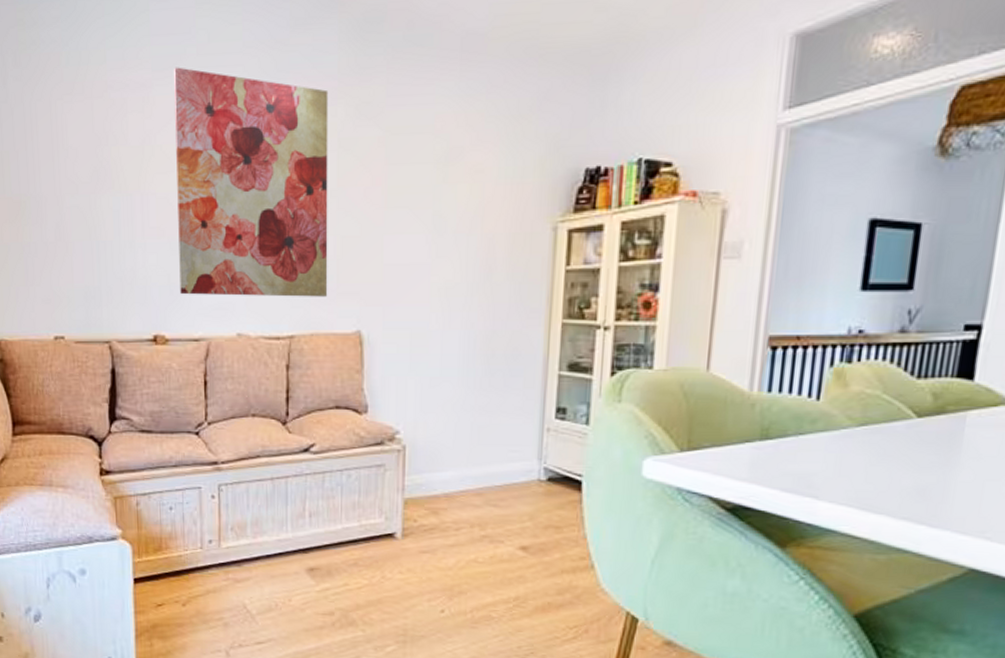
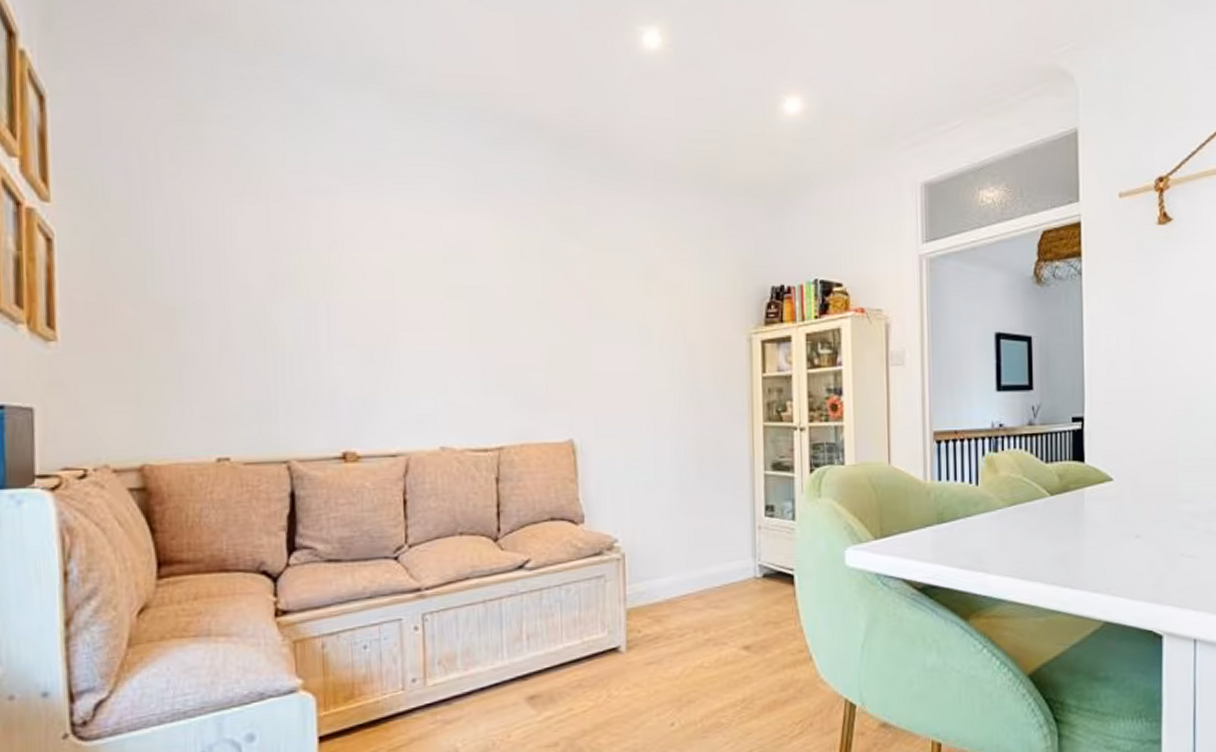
wall art: present [174,67,329,297] -> none [364,175,537,408]

